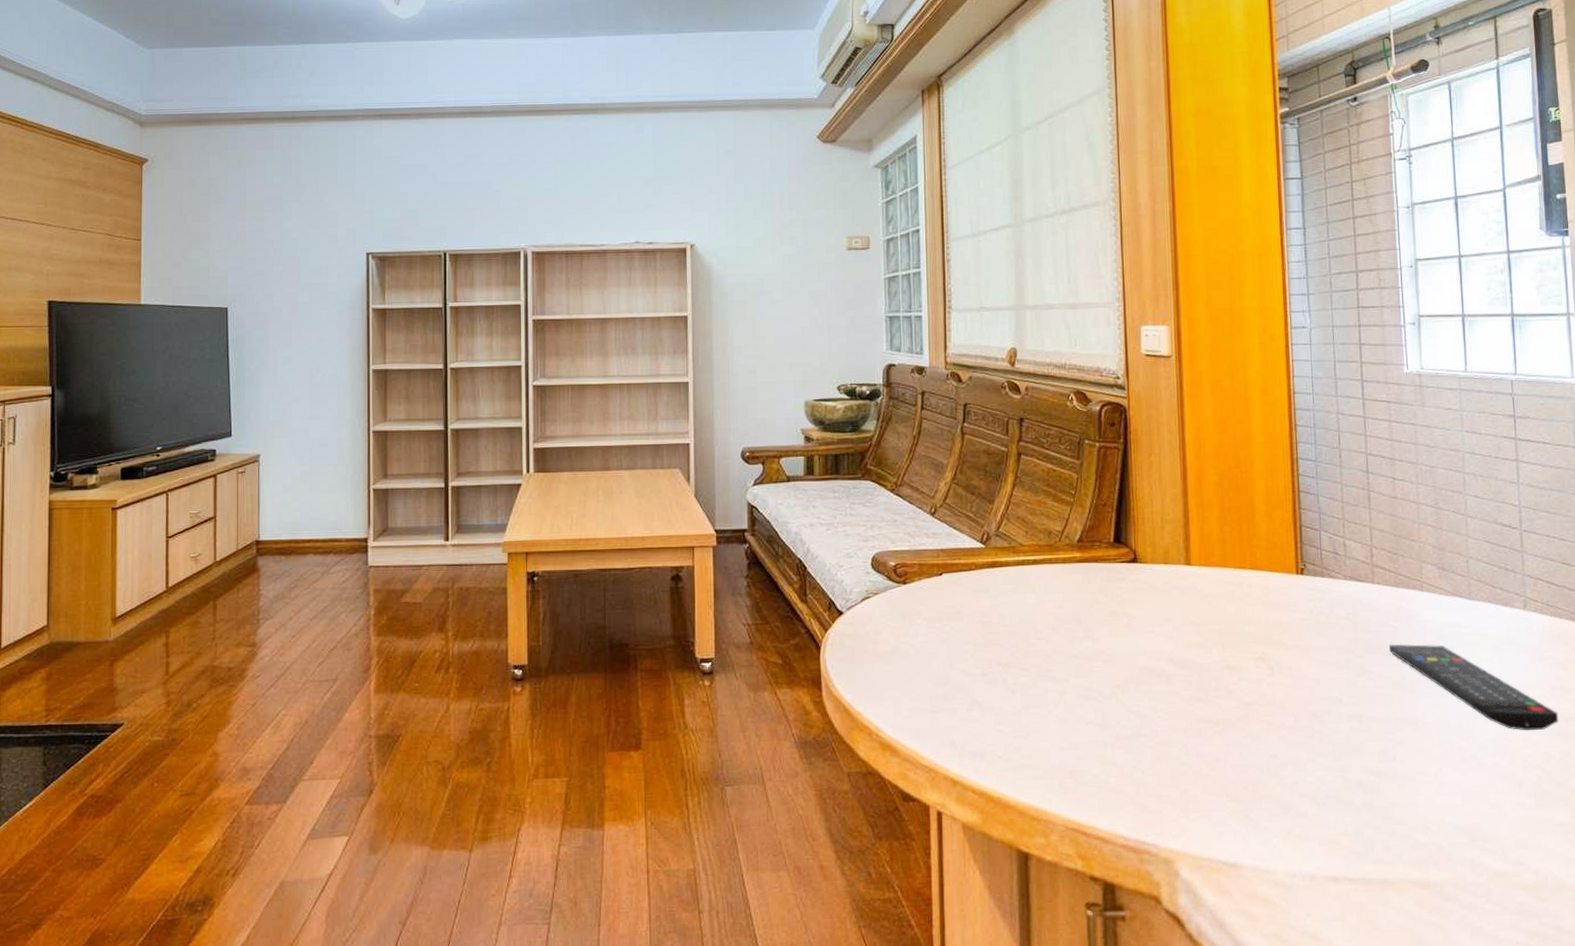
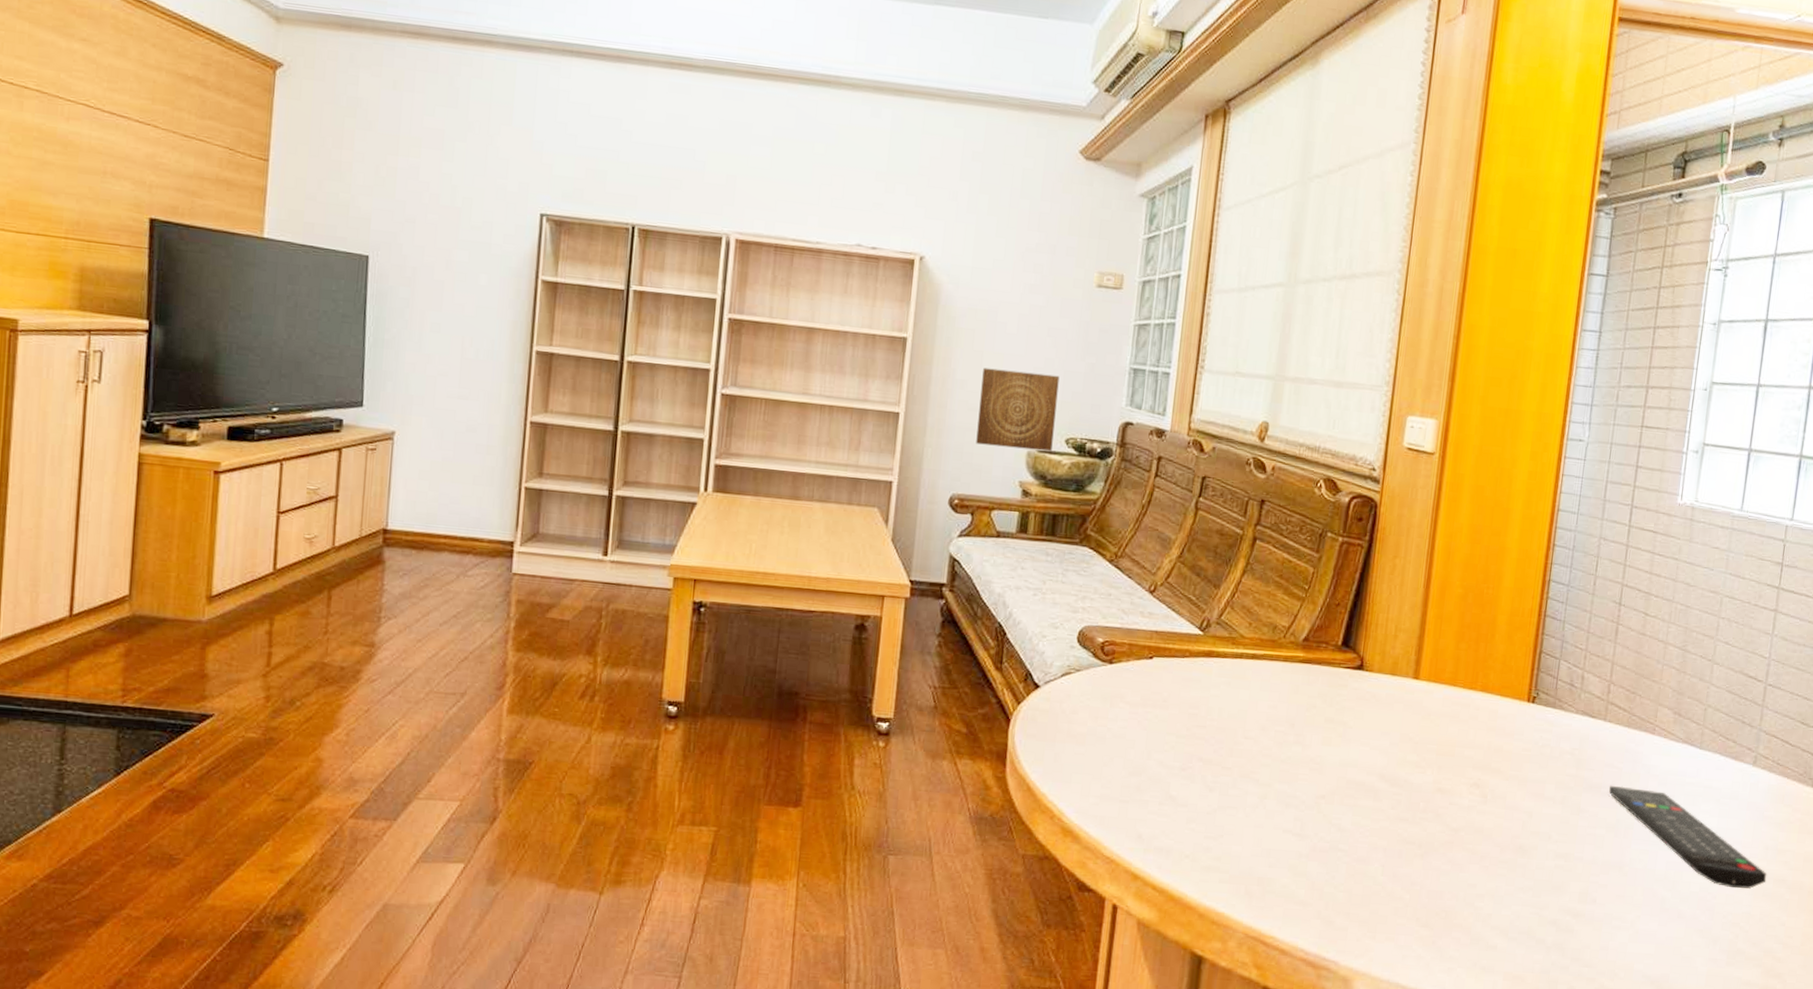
wall art: none [757,331,826,401] -> present [976,367,1060,452]

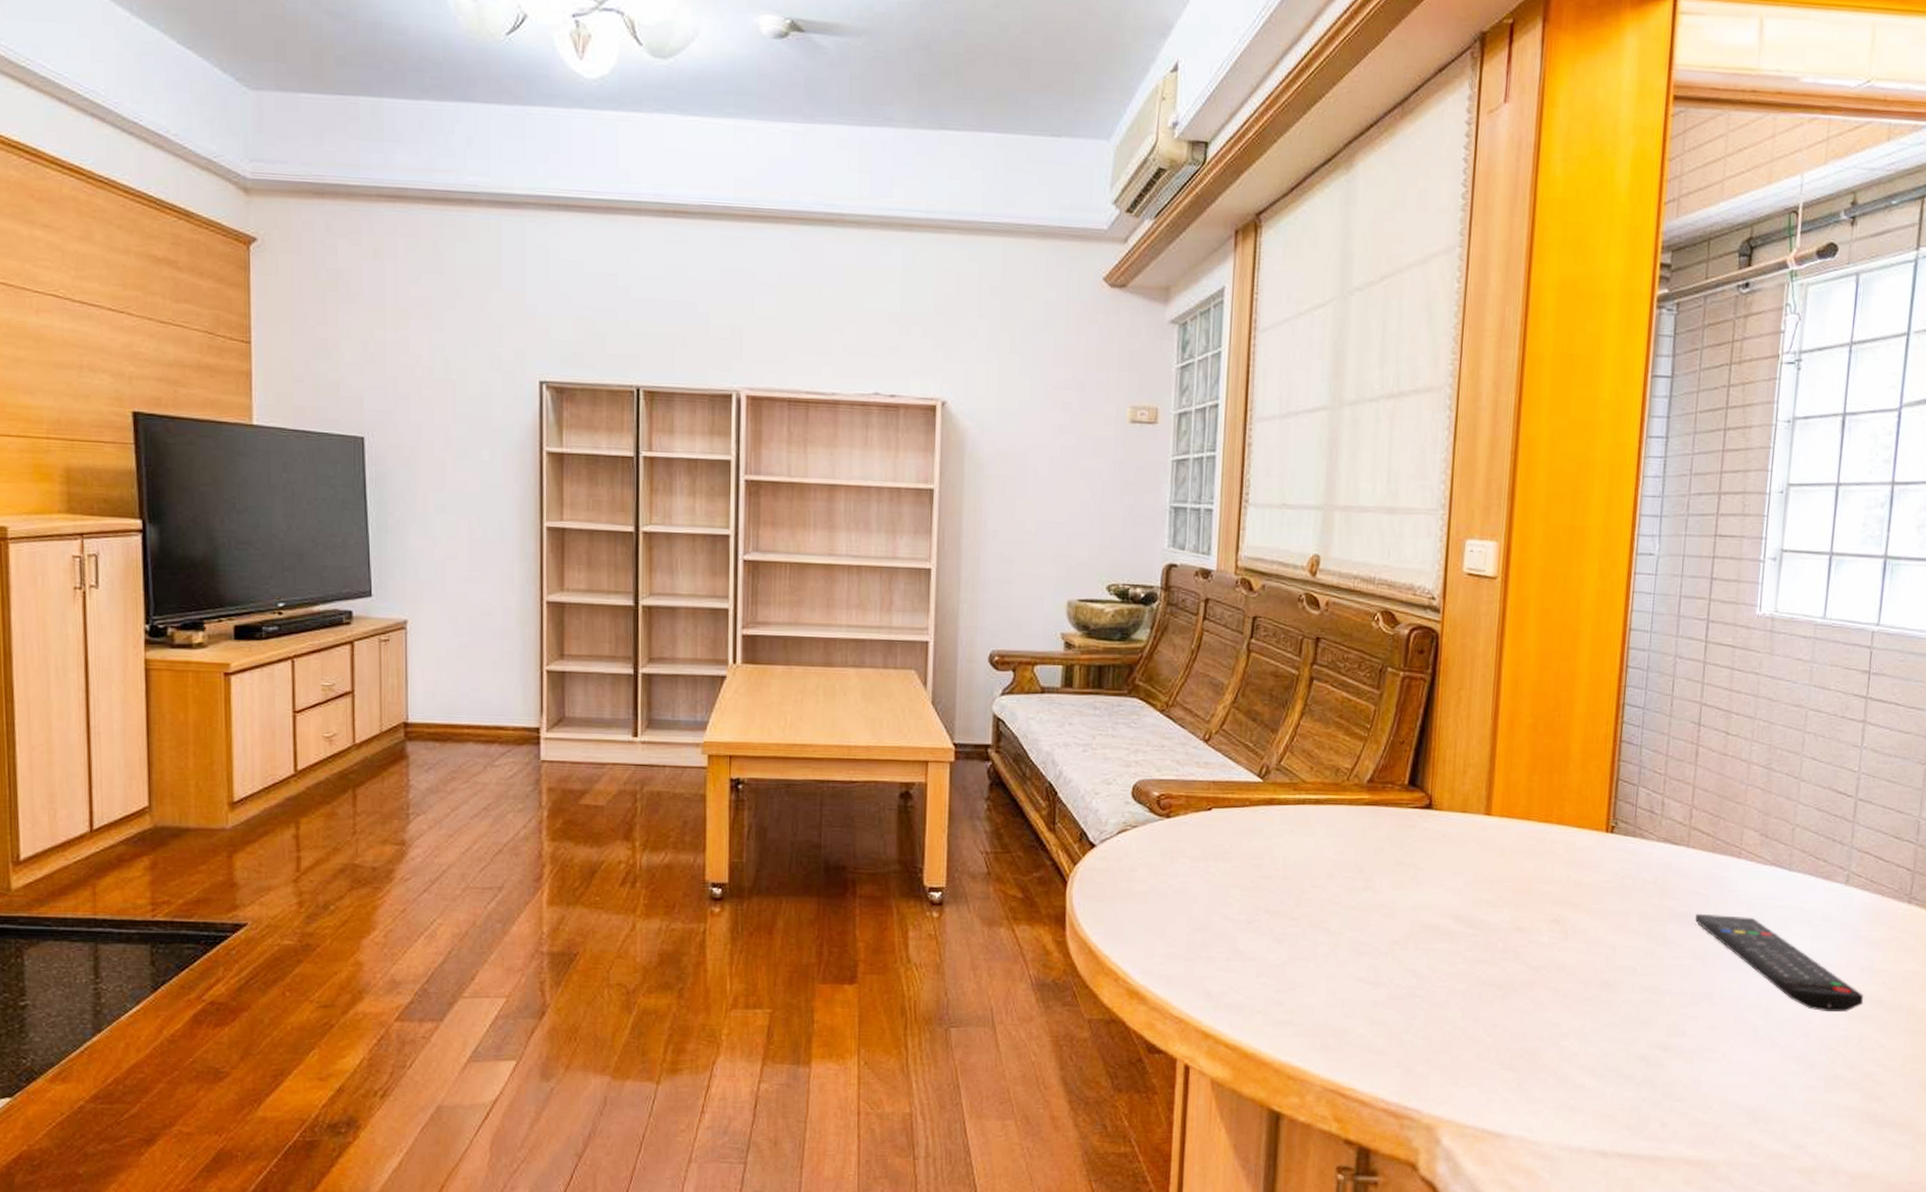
wall art: present [976,367,1060,452] -> none [1013,516,1097,600]

